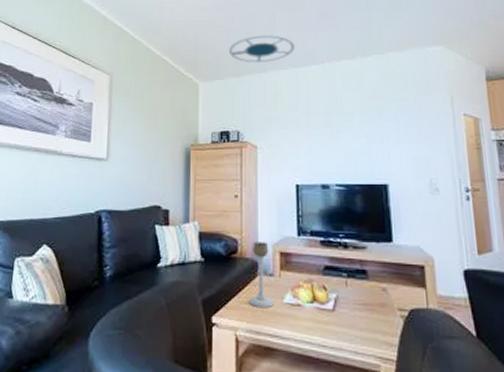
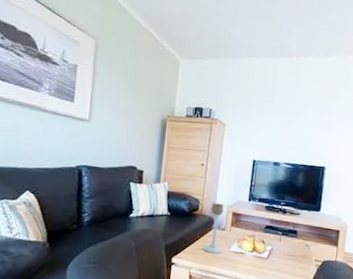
ceiling lamp: present [229,35,295,62] -> none [211,21,270,49]

